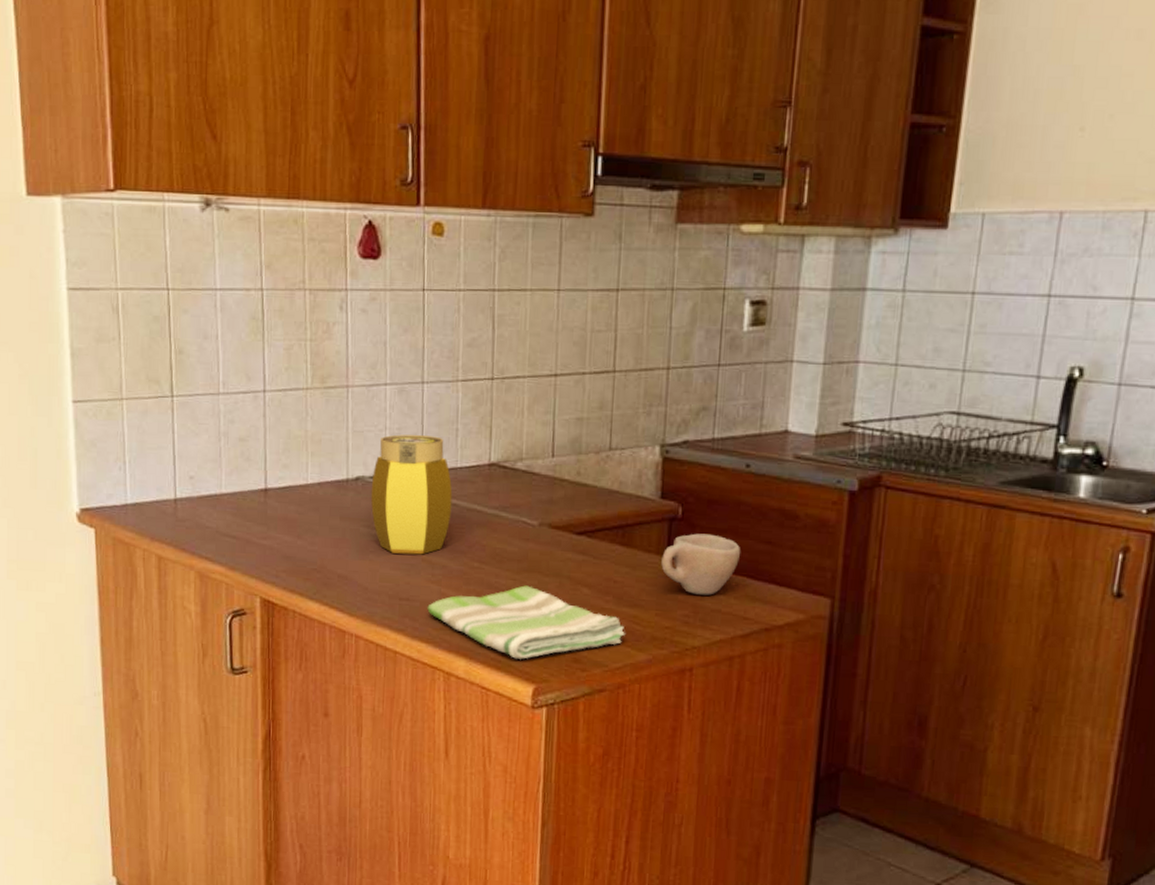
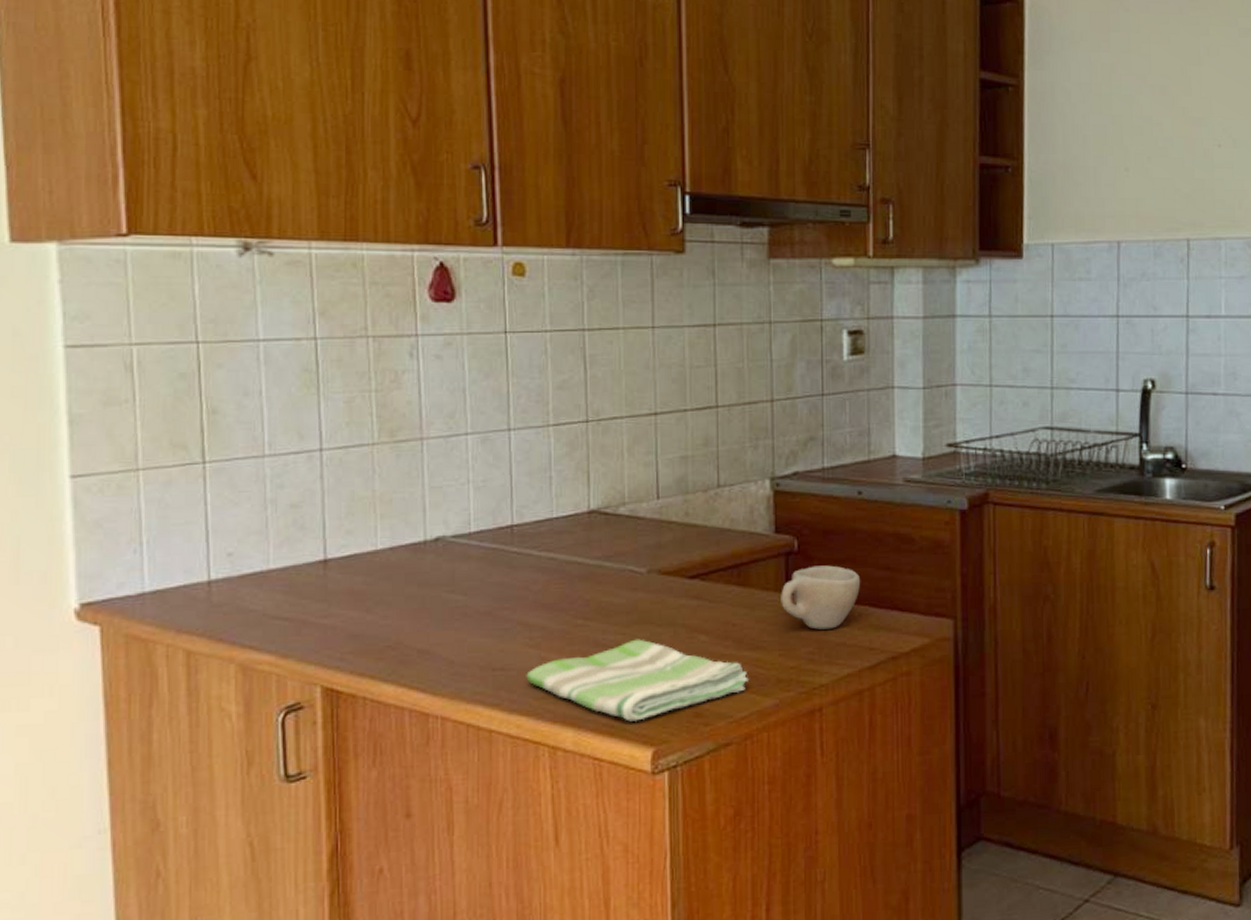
jar: present [370,434,453,555] -> none [453,486,549,619]

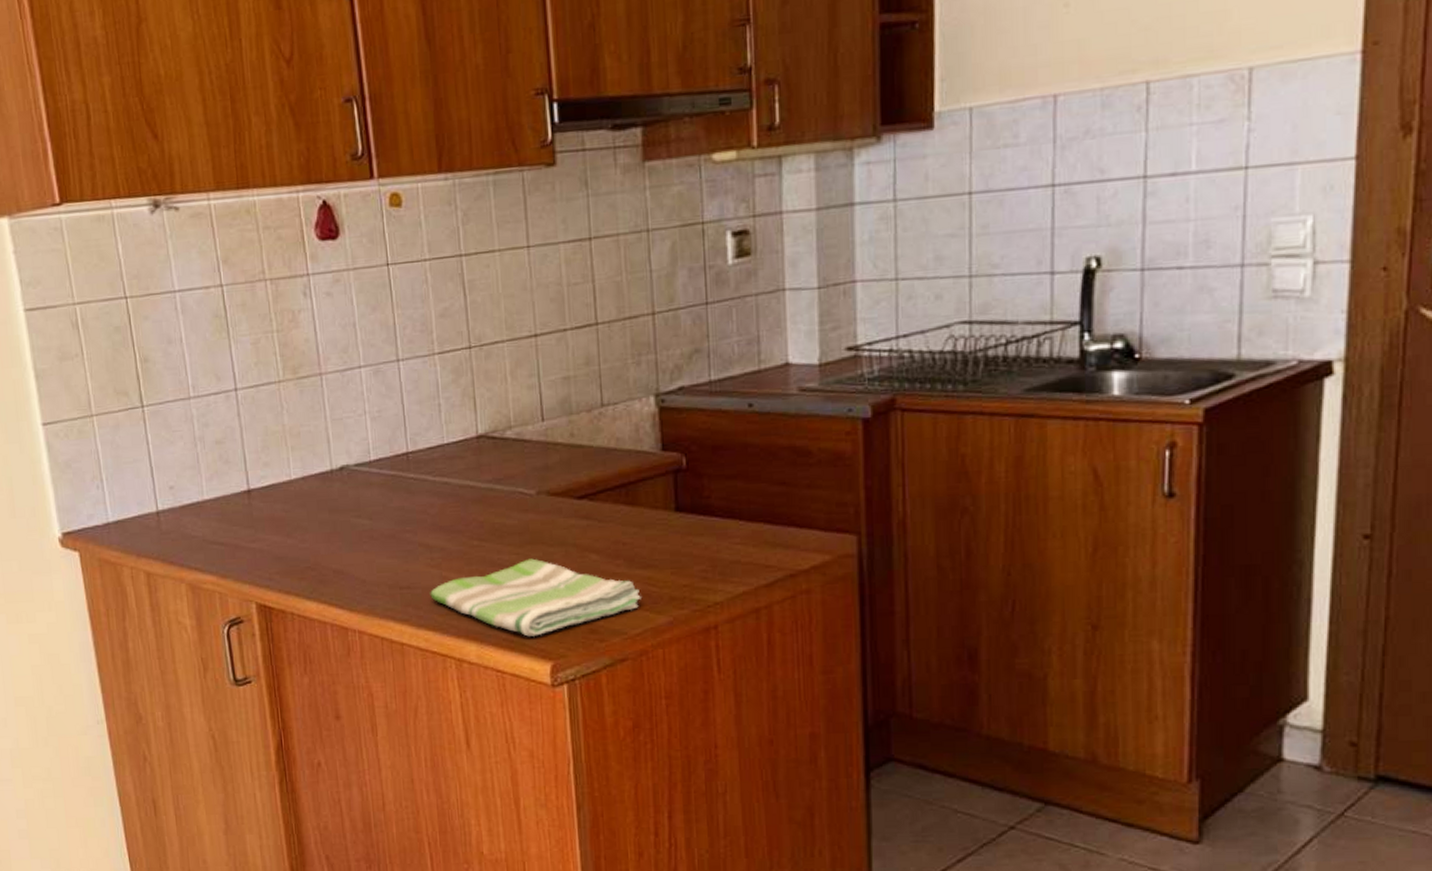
cup: present [781,565,861,630] -> none [670,482,755,548]

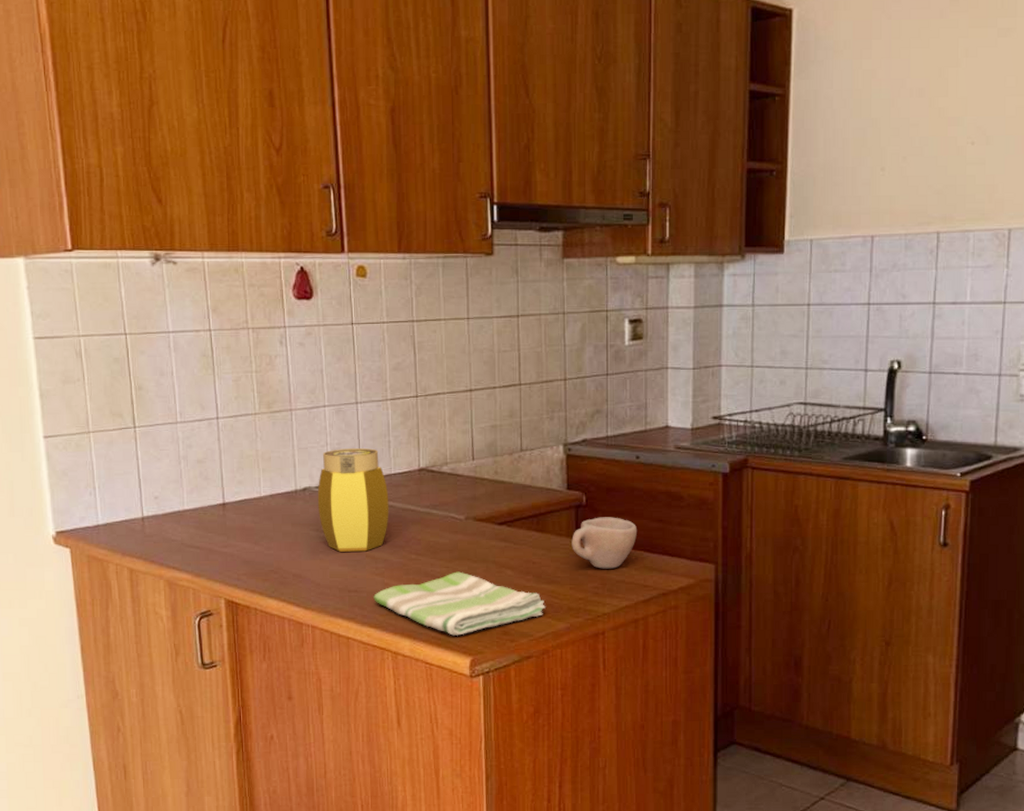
jar: none [357,414,444,541] -> present [317,448,389,552]
cup: none [670,482,755,548] -> present [572,517,638,569]

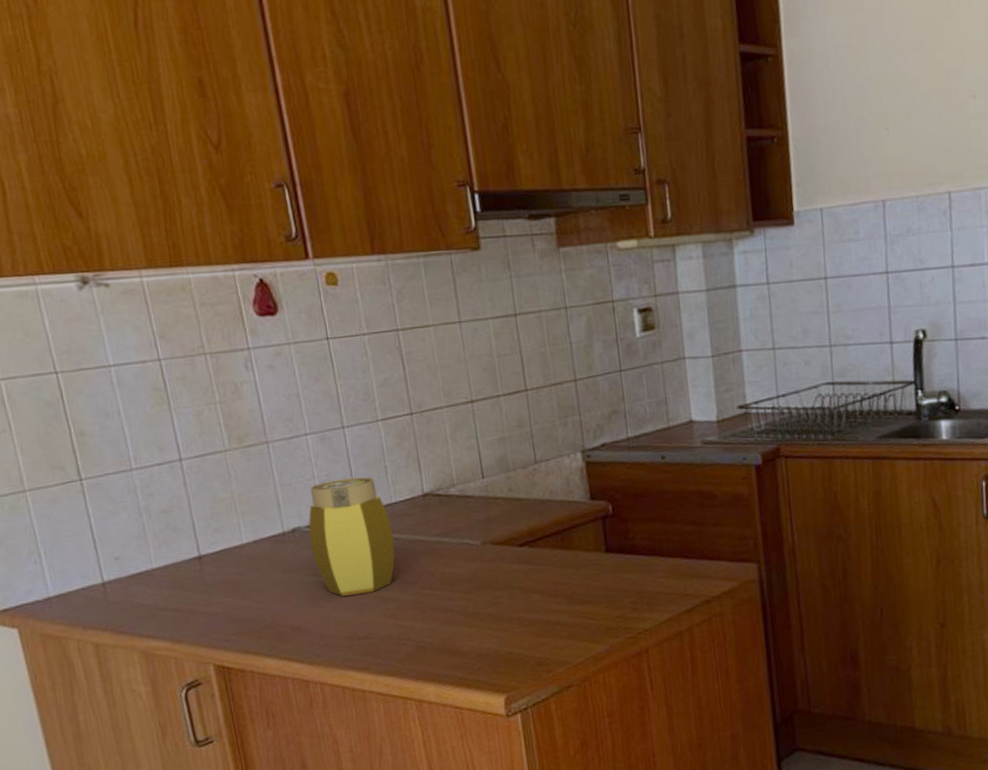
dish towel: present [373,571,545,636] -> none [387,602,581,674]
cup: present [572,517,638,569] -> none [601,524,672,582]

